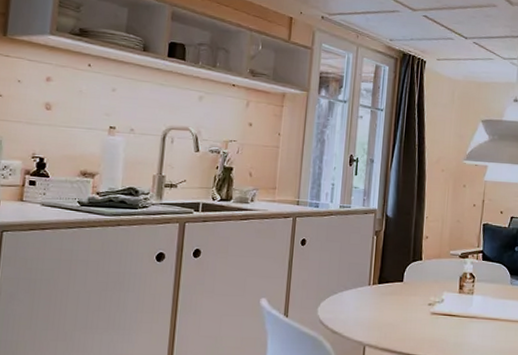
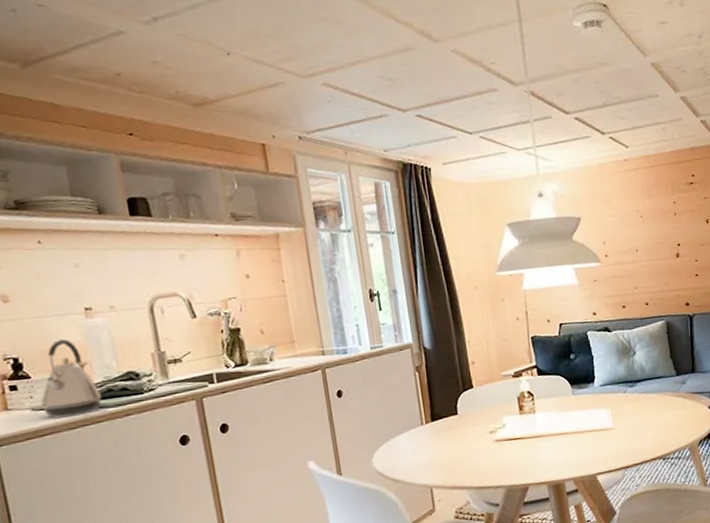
kettle: none [51,148,103,218] -> present [41,338,103,418]

